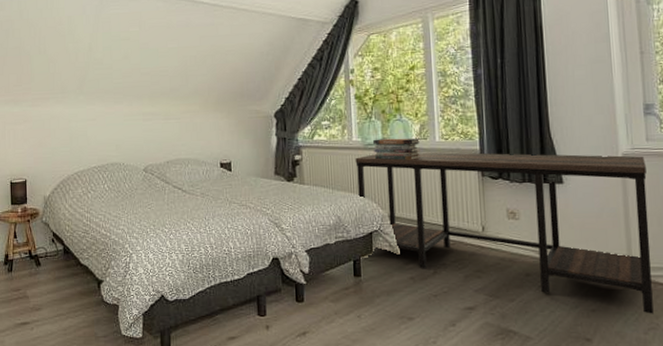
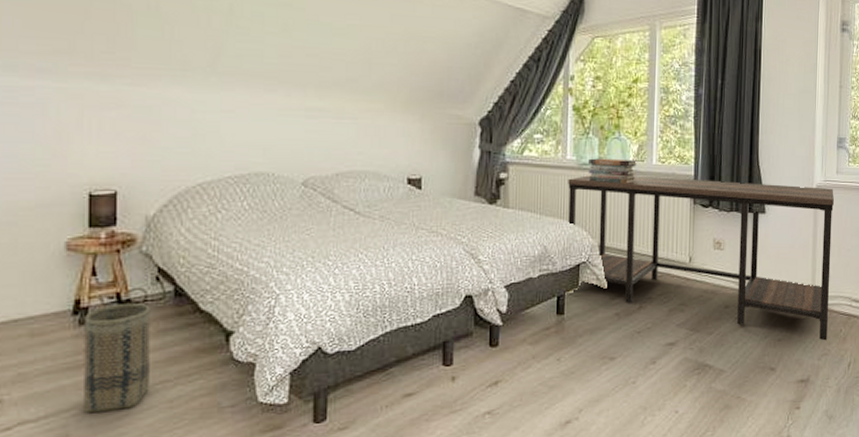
basket: none [11,258,51,333] -> present [84,303,150,412]

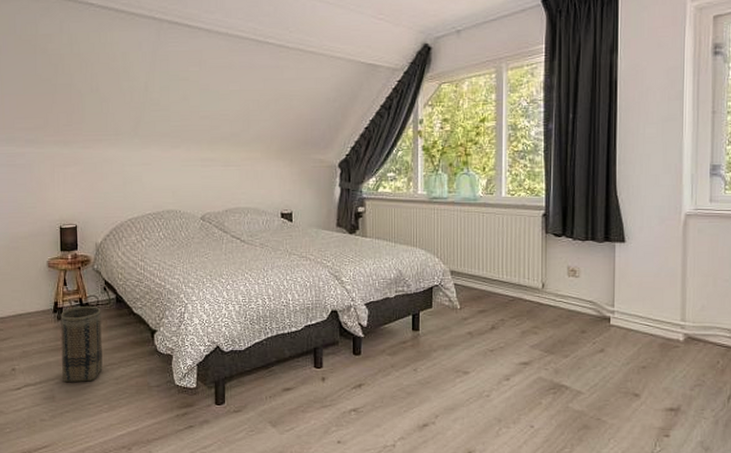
desk: present [568,175,834,341] -> none [420,207,707,371]
book stack: present [588,158,637,184] -> none [439,192,486,215]

